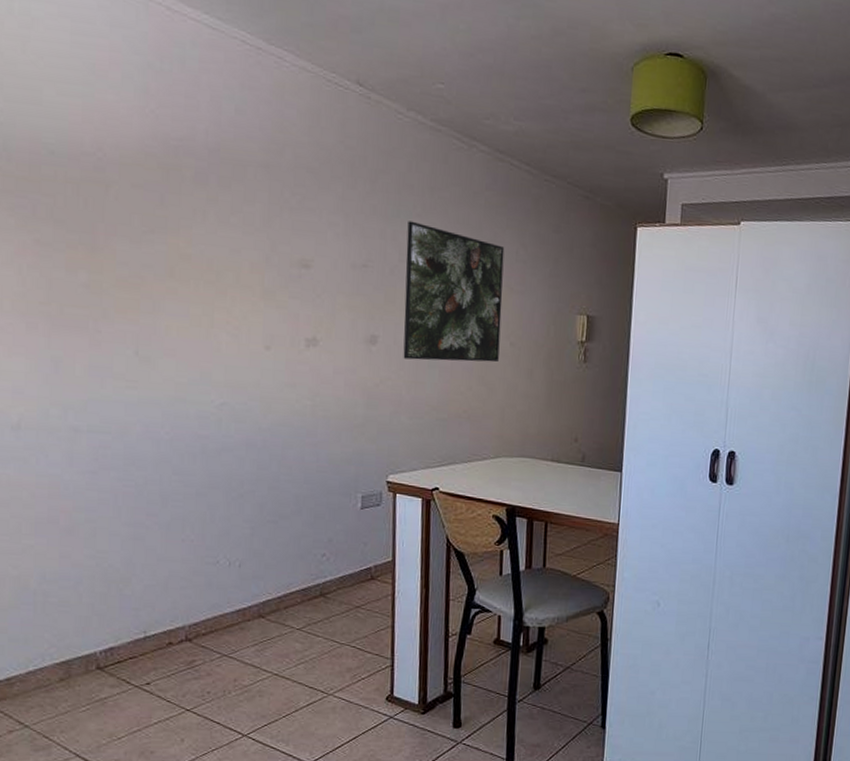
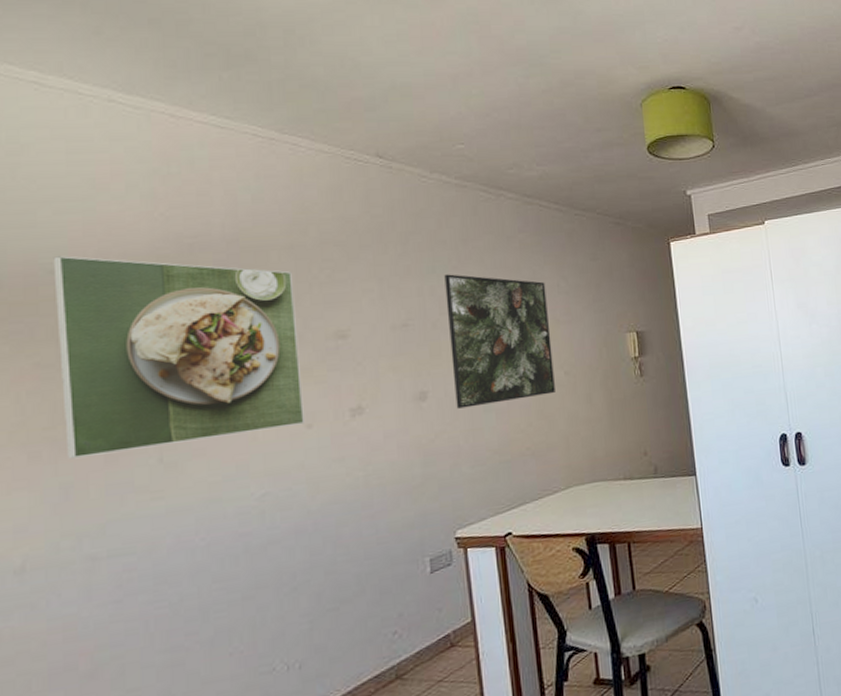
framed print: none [54,137,266,345] -> present [53,256,304,460]

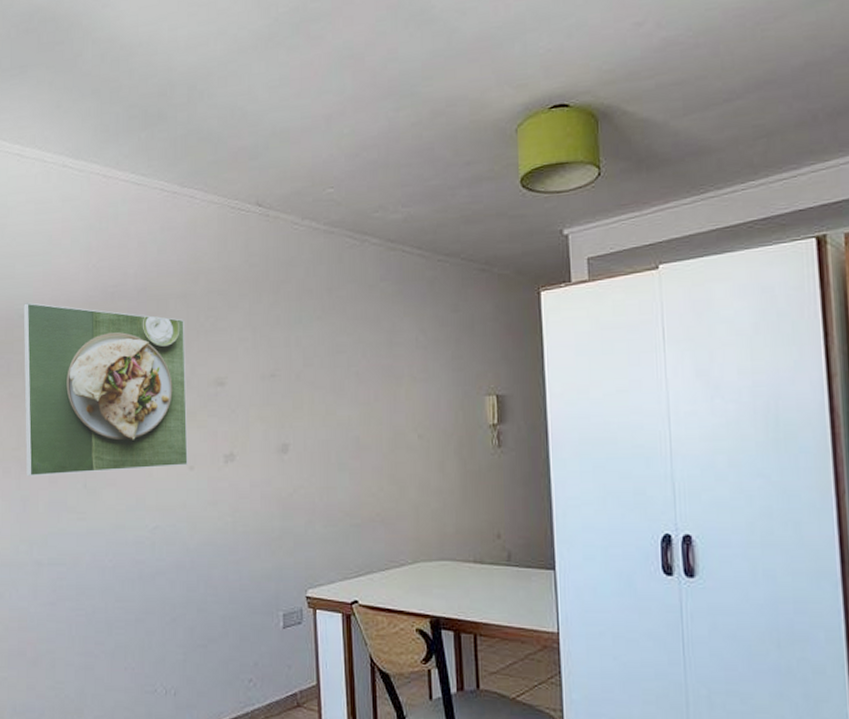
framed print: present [444,274,555,409] -> none [309,324,408,465]

